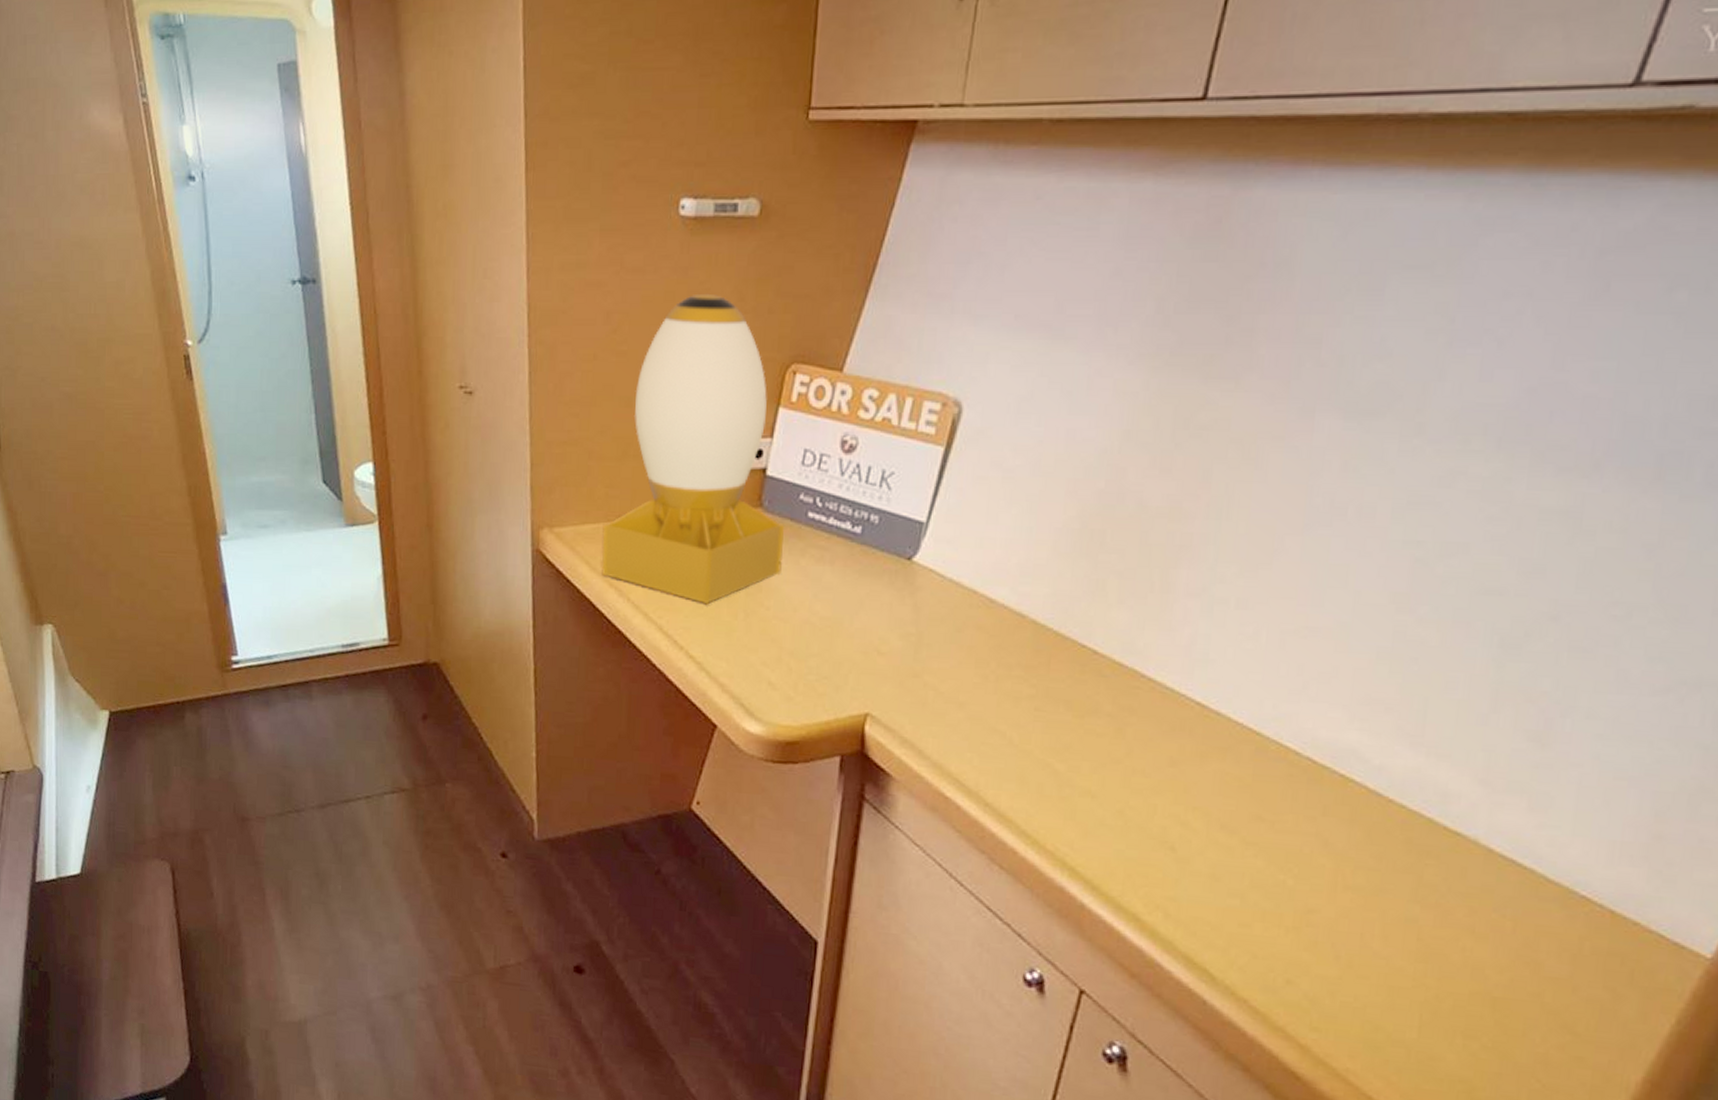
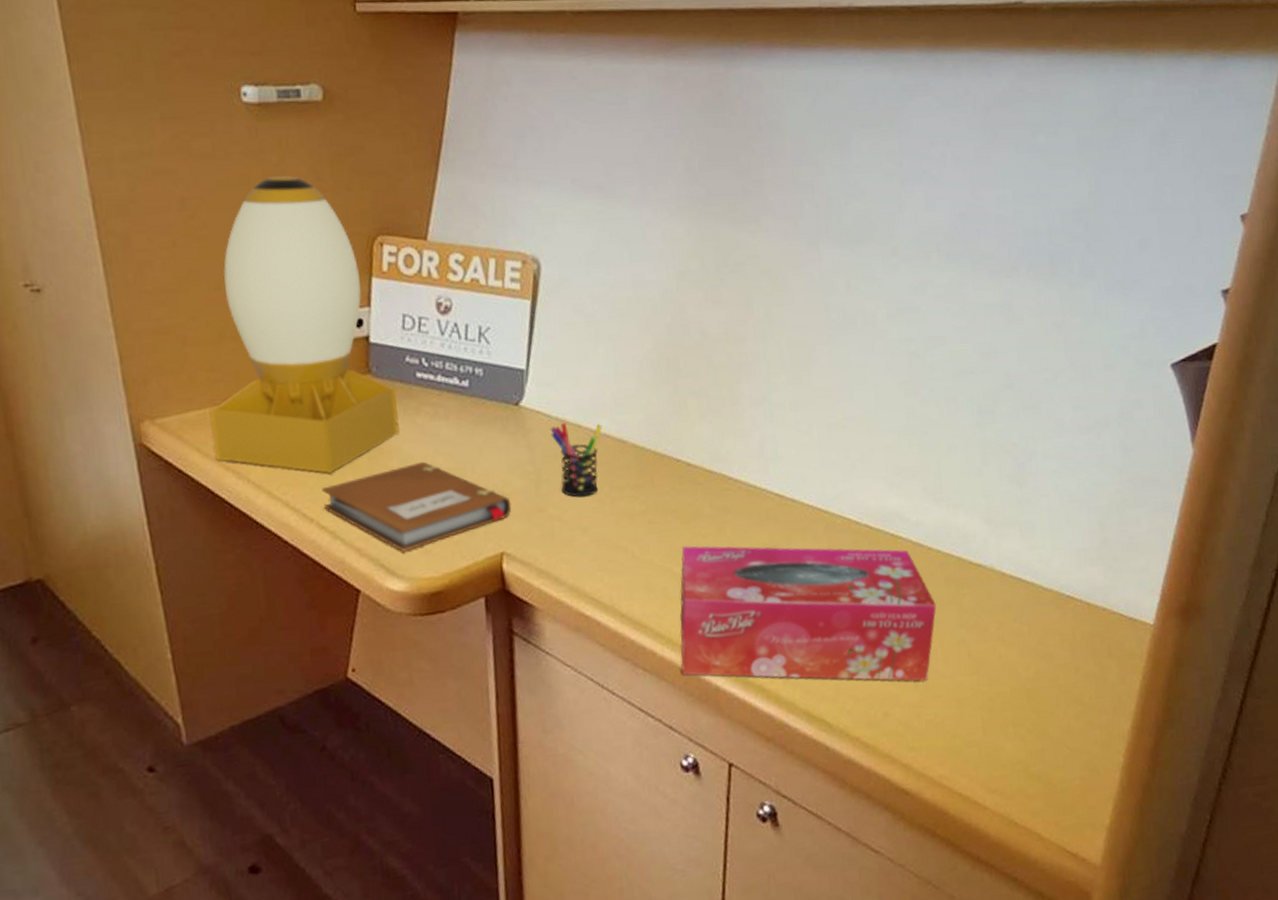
notebook: none [695,605,886,695] -> present [322,461,512,552]
pen holder: none [941,586,1002,670] -> present [550,423,603,498]
tissue box: none [1044,742,1385,957] -> present [680,545,937,682]

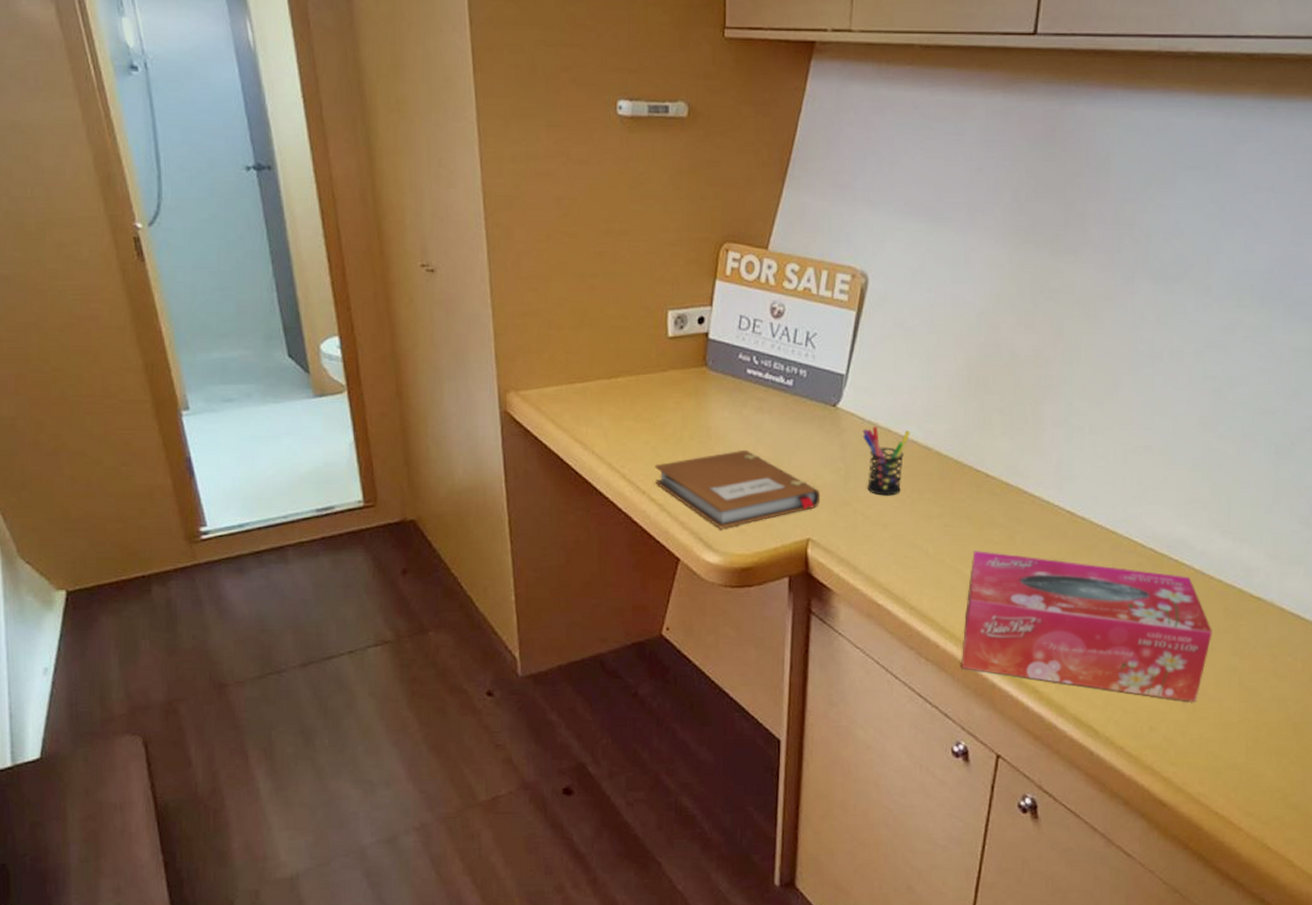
desk lamp: present [209,175,400,474] -> none [565,182,728,453]

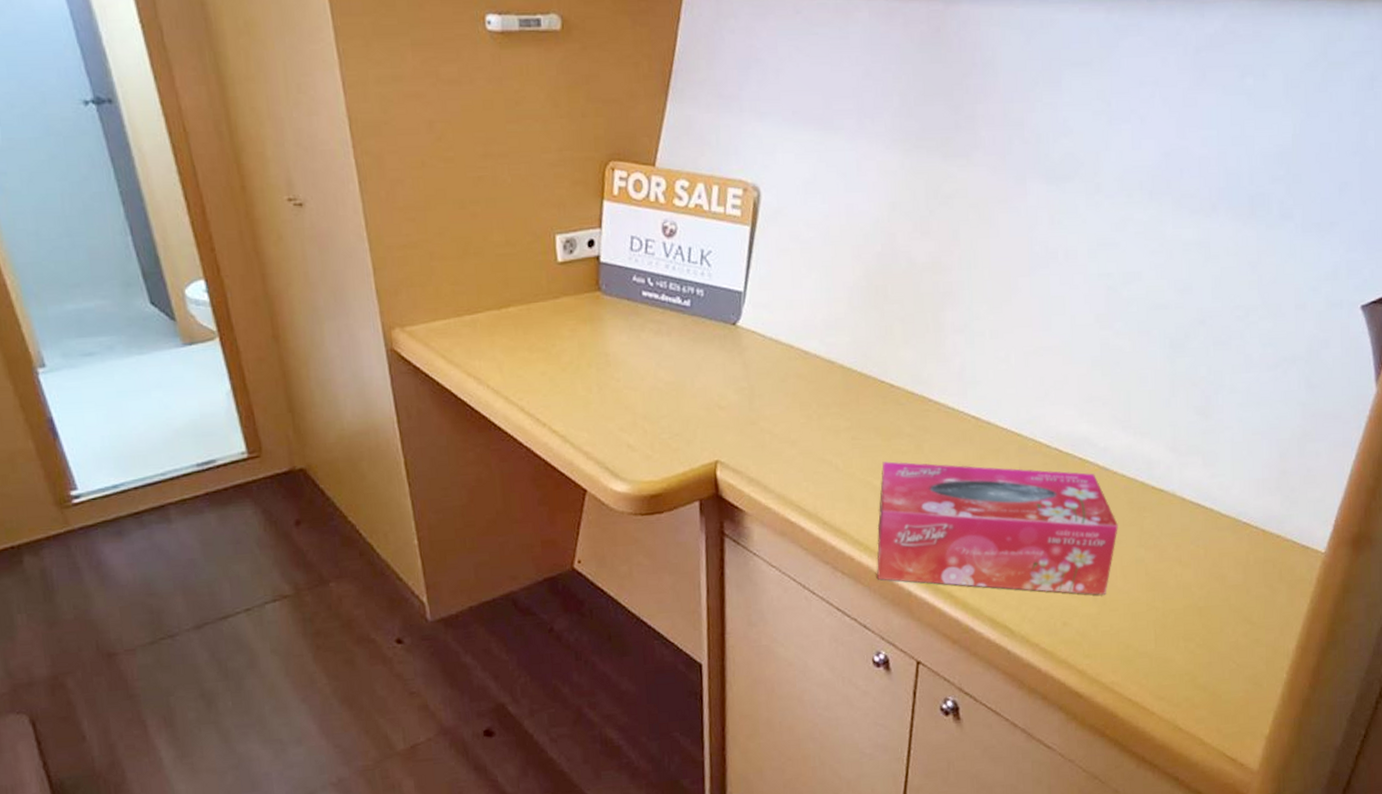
notebook: present [655,449,821,529] -> none [554,374,727,457]
pen holder: present [862,427,911,496] -> none [764,343,814,413]

